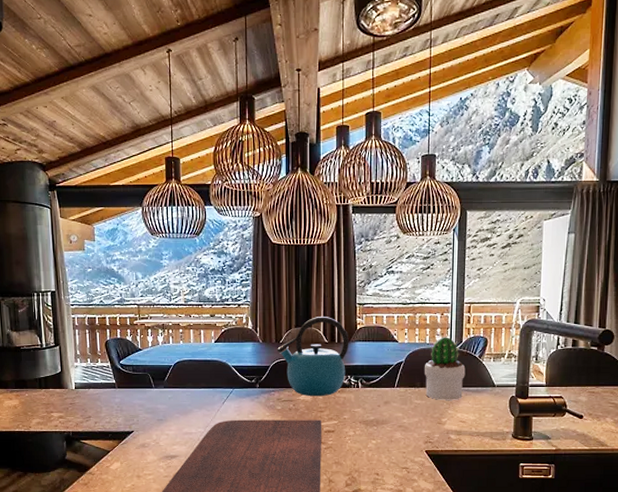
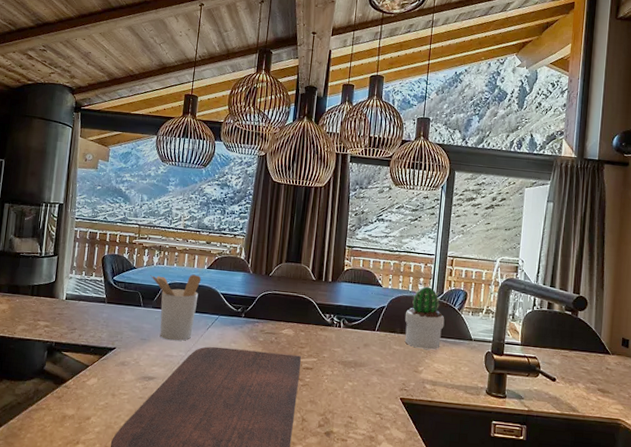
utensil holder: none [157,349,210,418] -> present [150,274,202,341]
kettle: present [276,317,349,397] -> none [265,254,336,333]

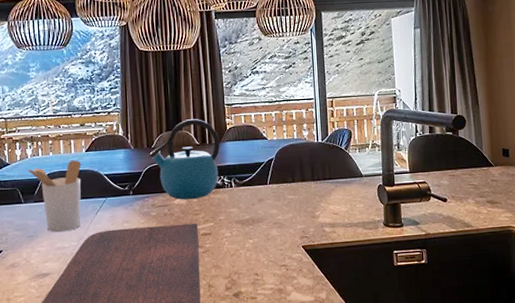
kettle: none [265,254,336,333] -> present [148,119,220,200]
potted cactus: present [404,286,445,350] -> none [294,131,334,194]

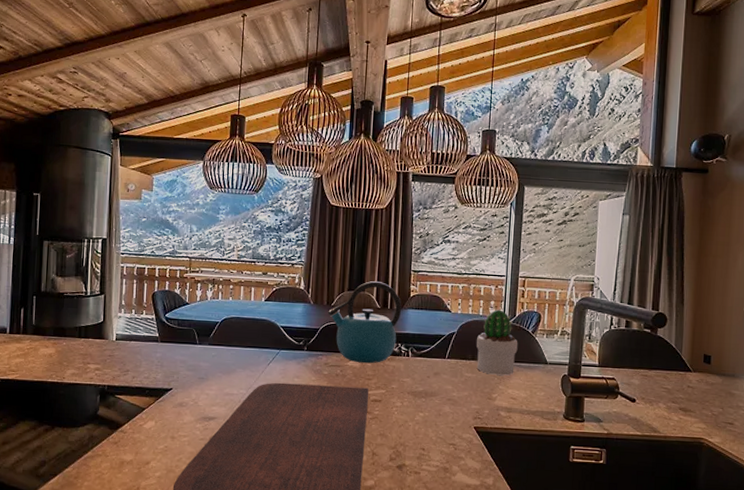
utensil holder: present [26,160,82,233] -> none [204,307,260,379]
potted cactus: none [294,131,334,194] -> present [476,309,518,376]

